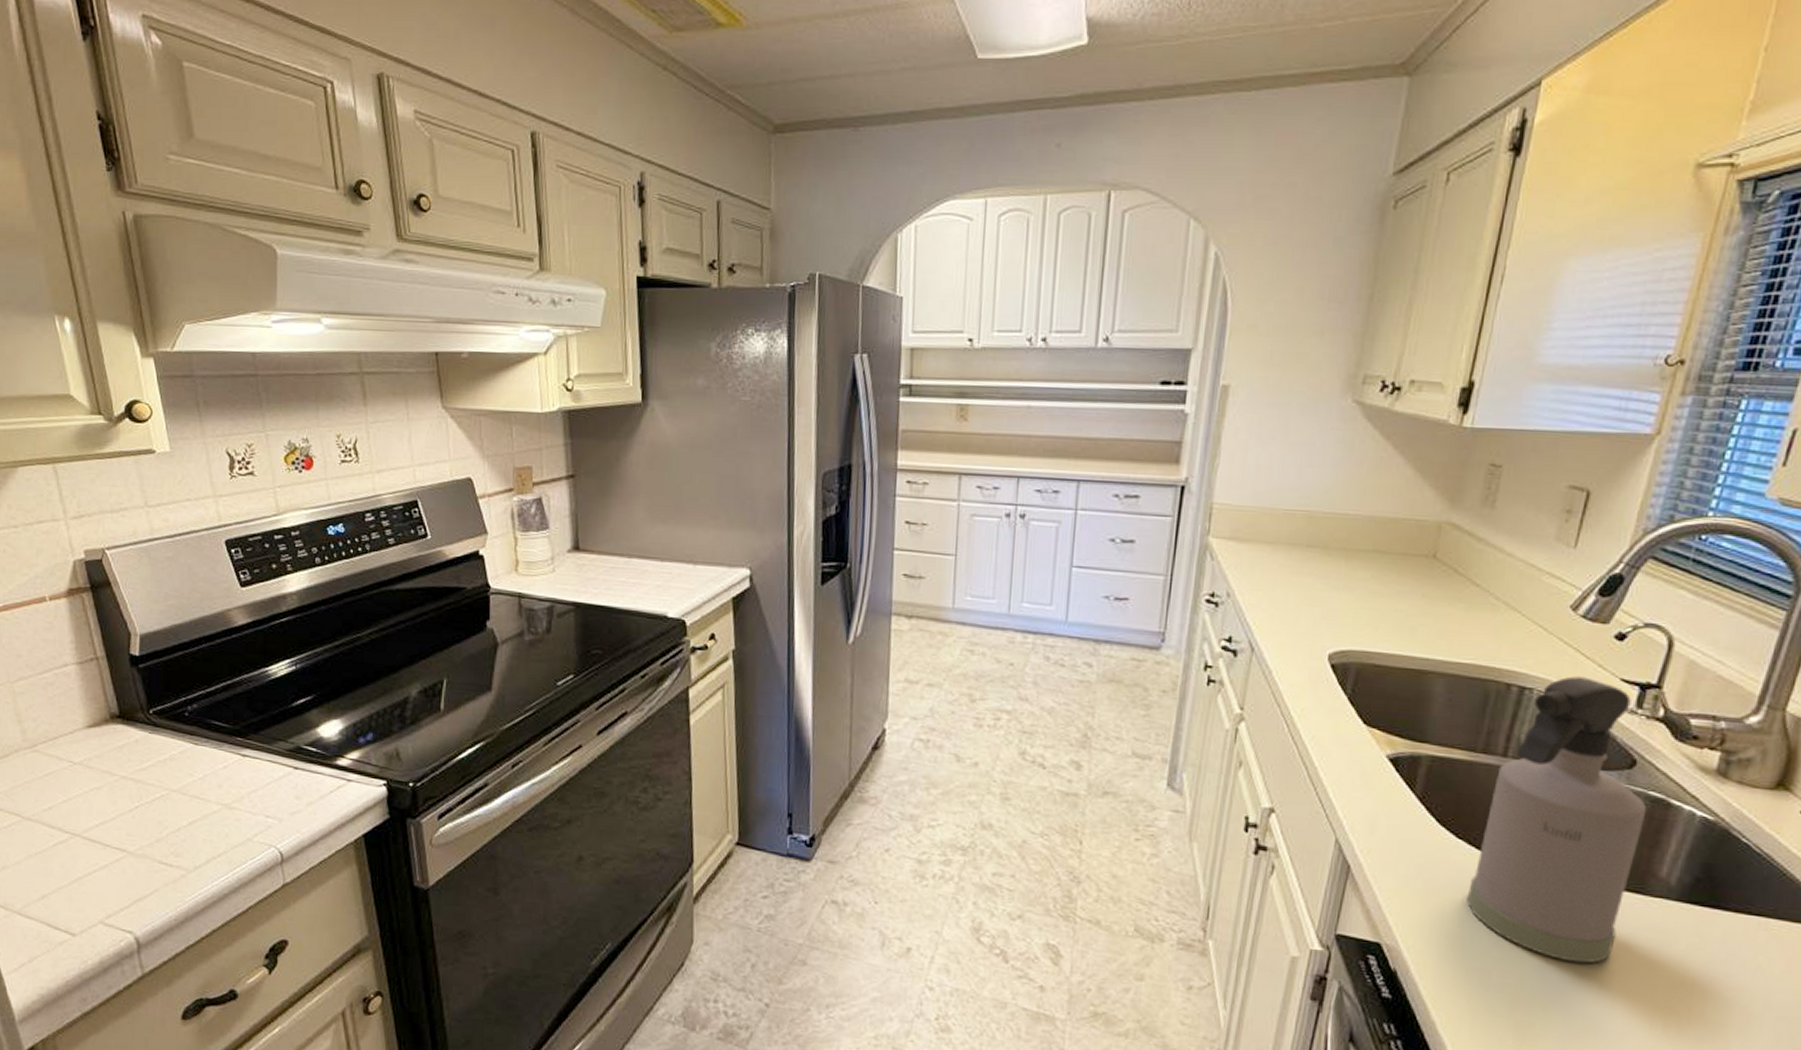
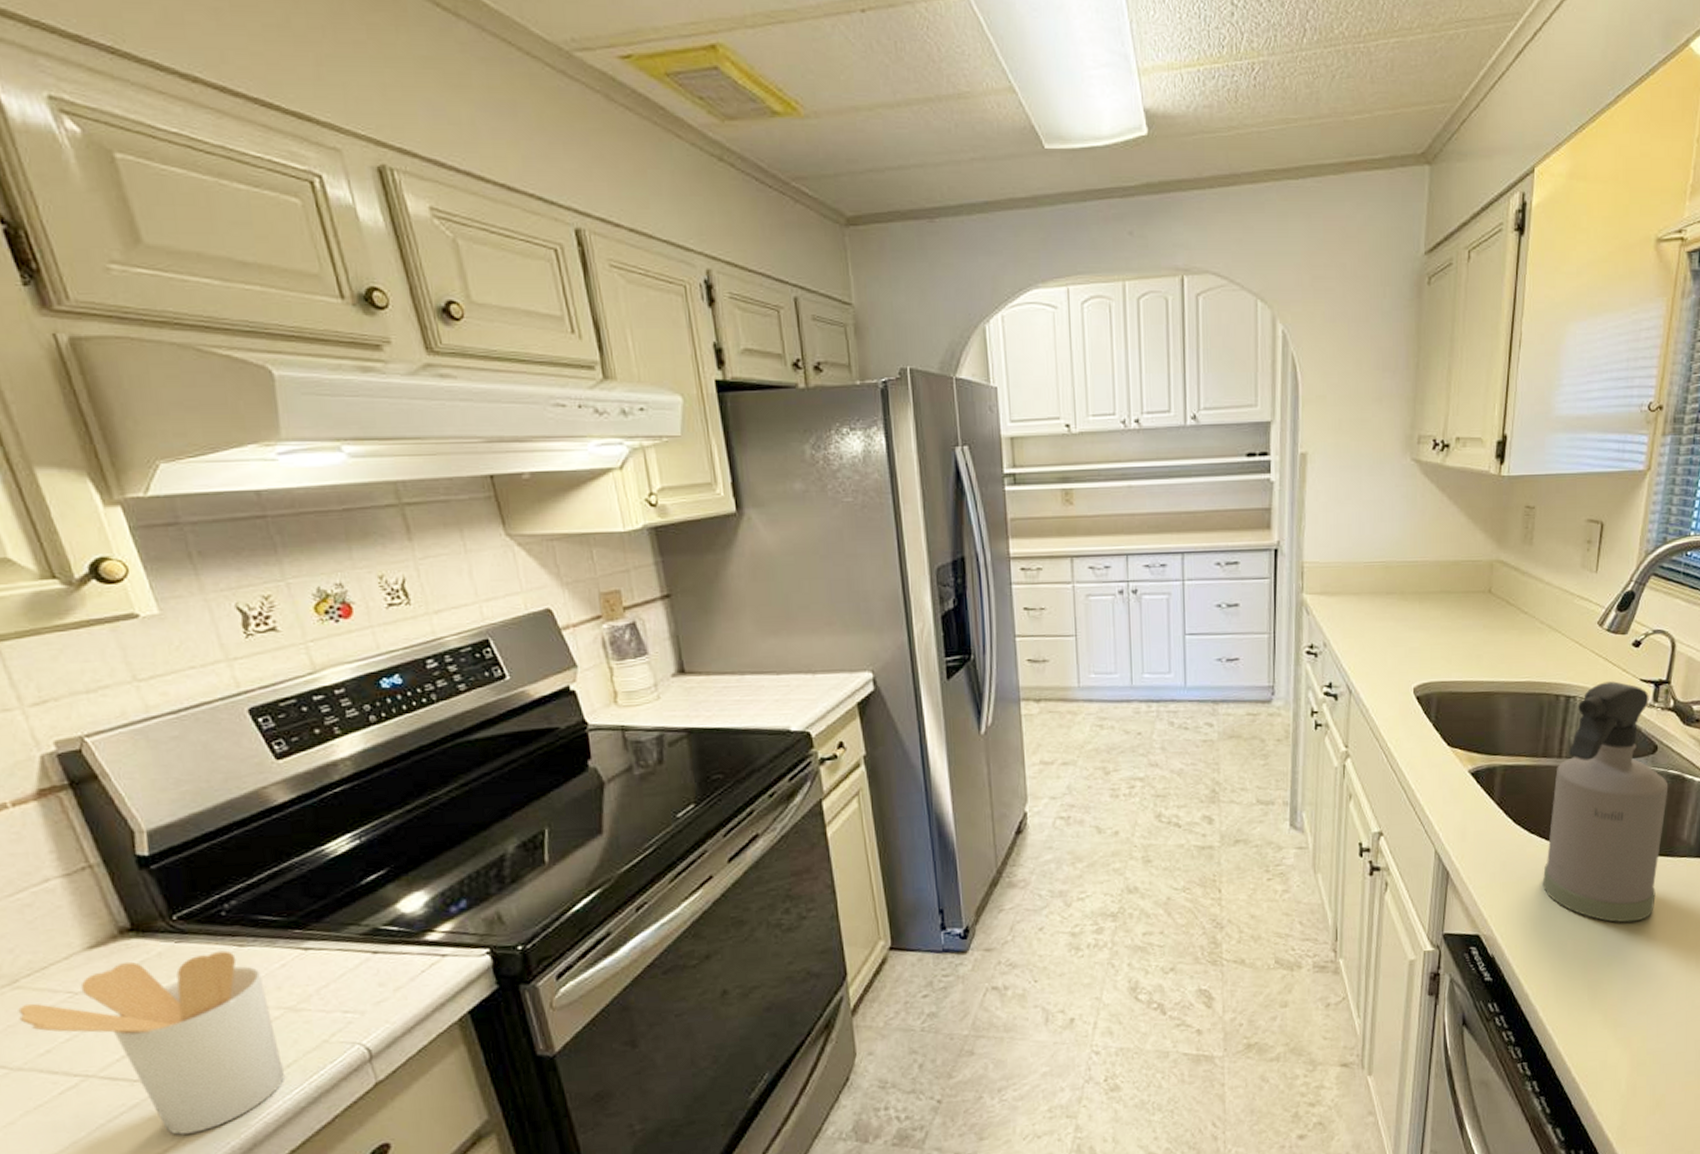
utensil holder: none [34,744,215,900] -> present [18,950,284,1135]

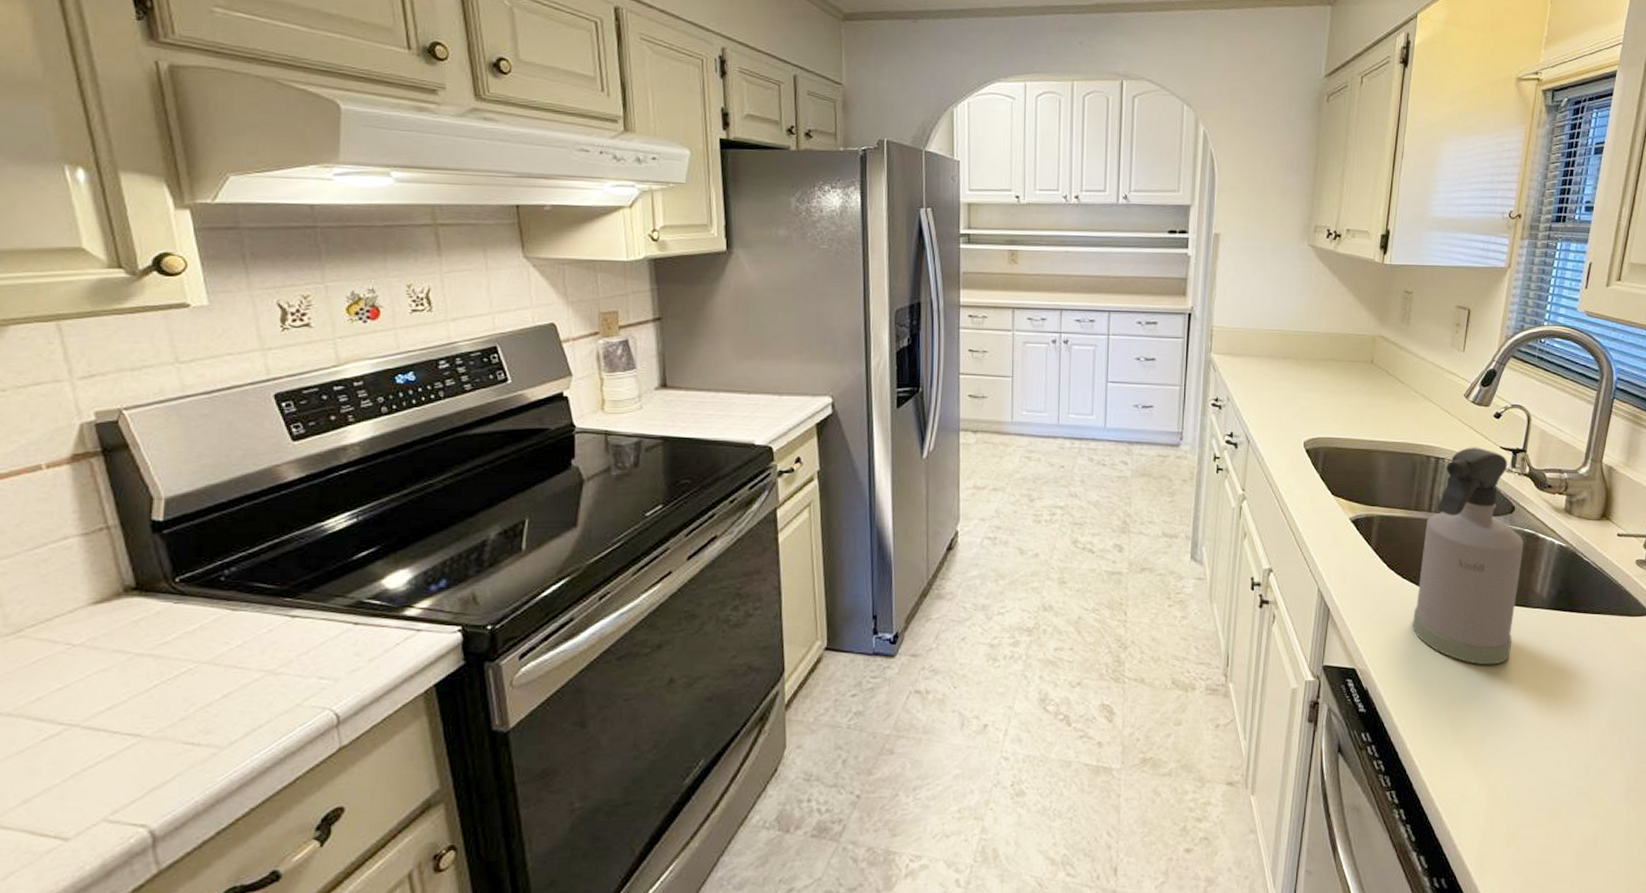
utensil holder: present [18,950,284,1135] -> none [17,613,255,787]

